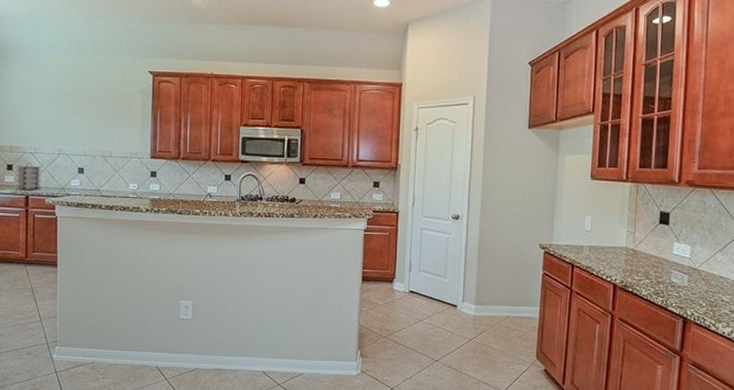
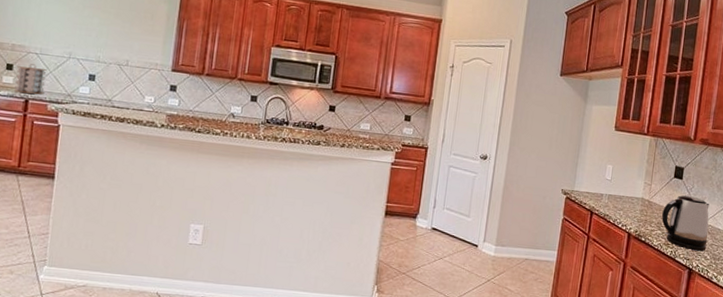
kettle: none [649,241,702,298] -> present [662,195,710,251]

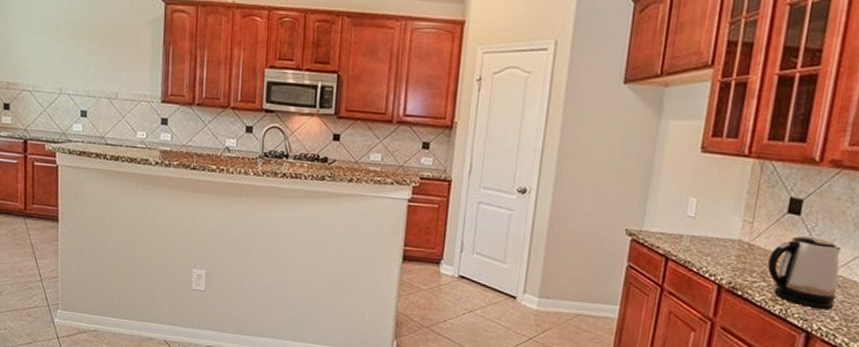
spice rack: present [14,63,47,95] -> none [13,101,41,135]

